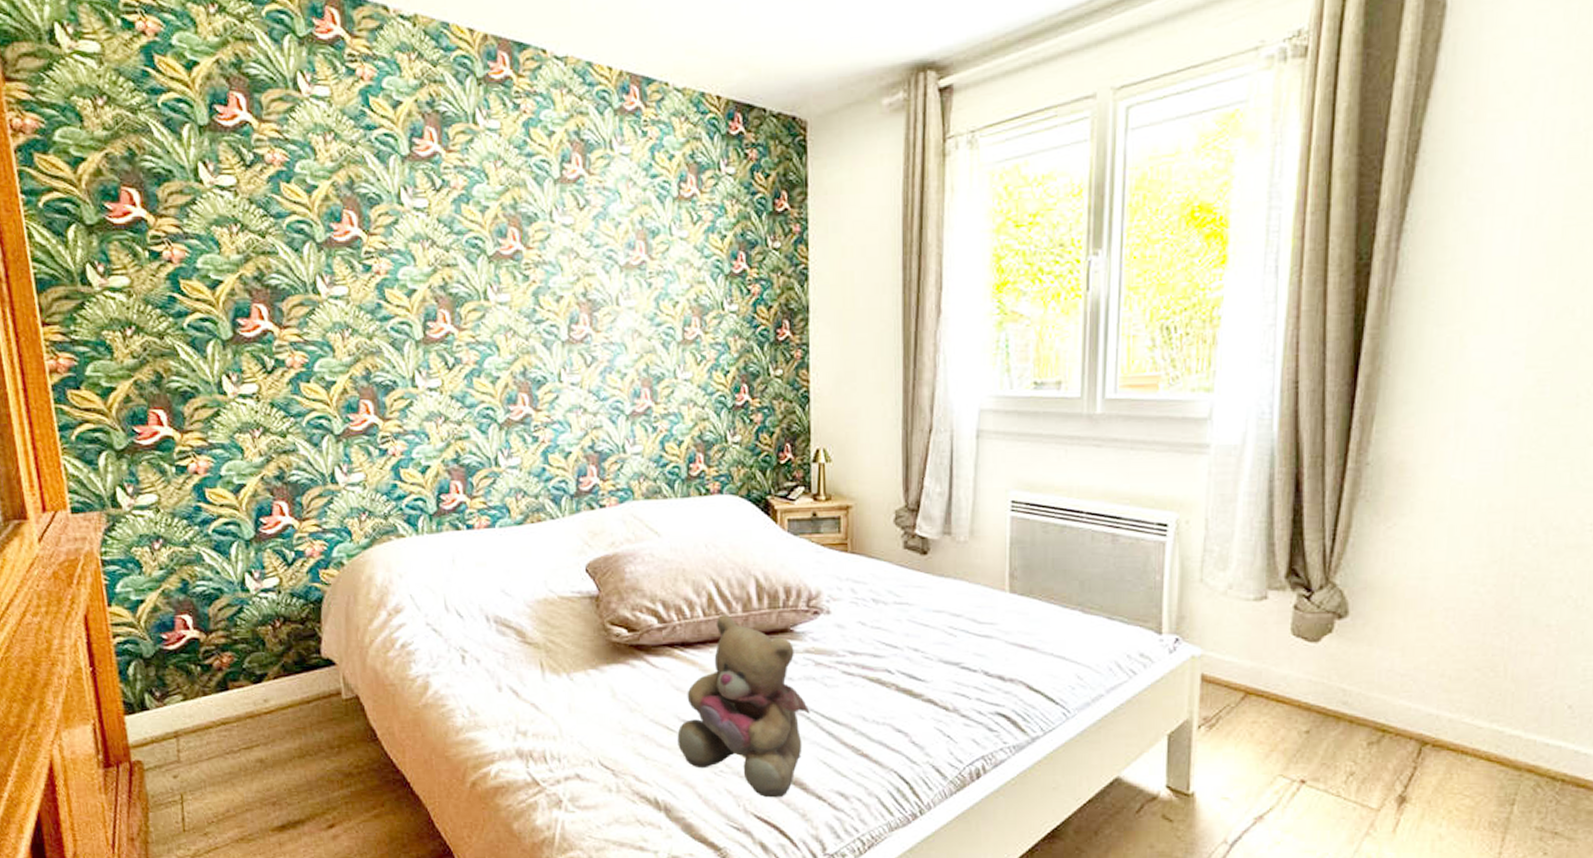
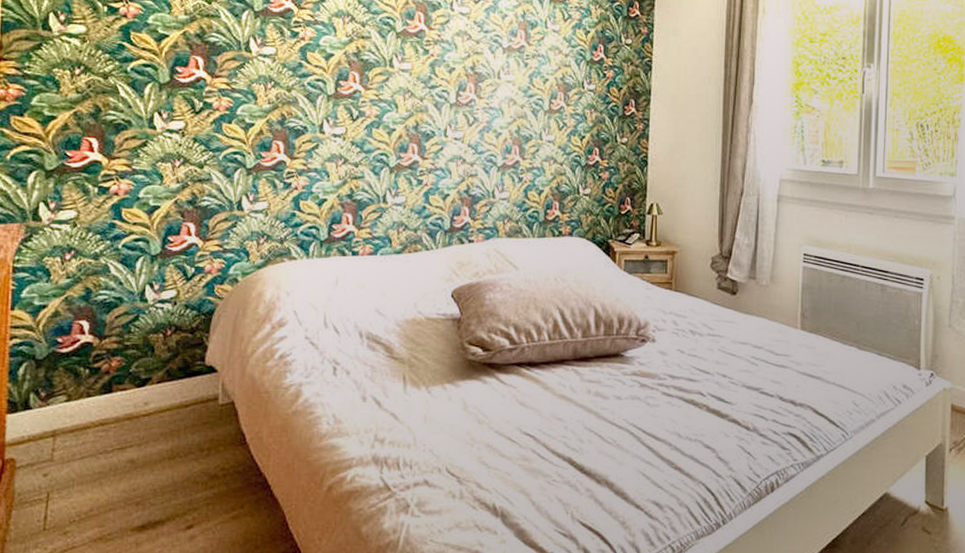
teddy bear: present [677,614,810,798] -> none [518,338,634,506]

